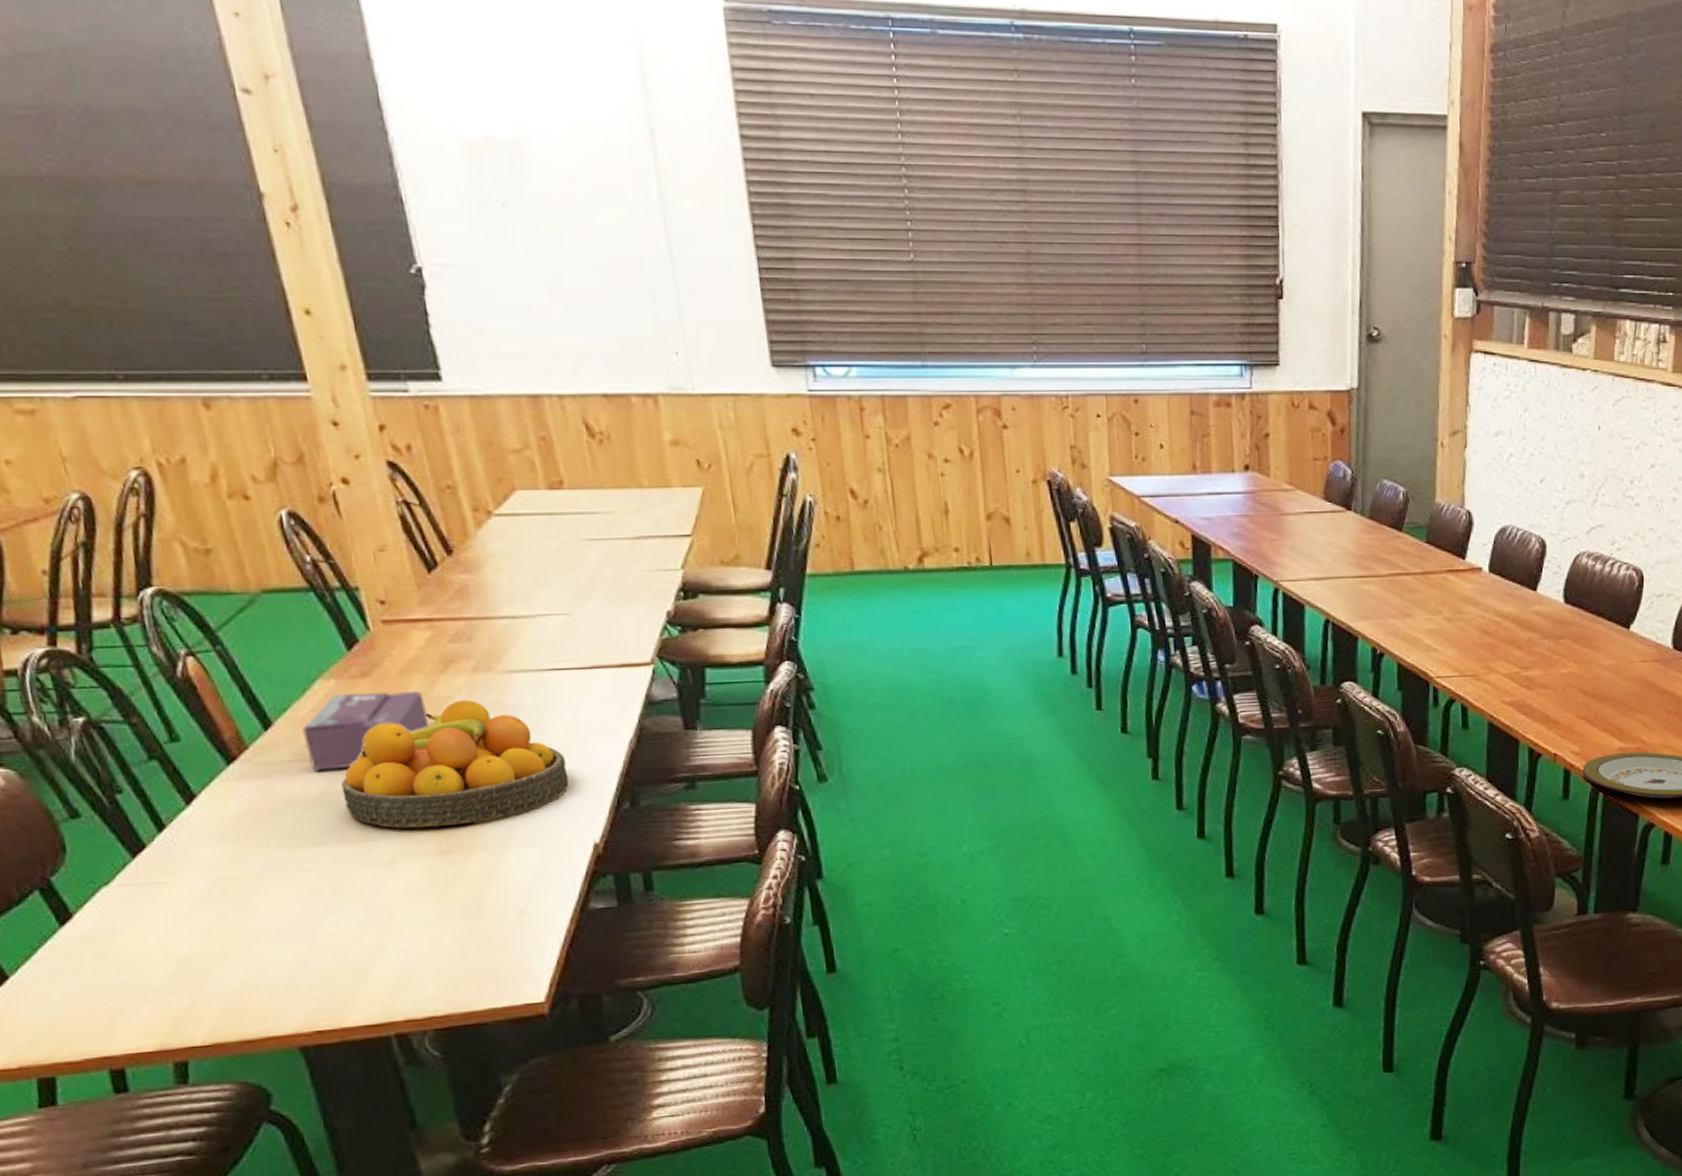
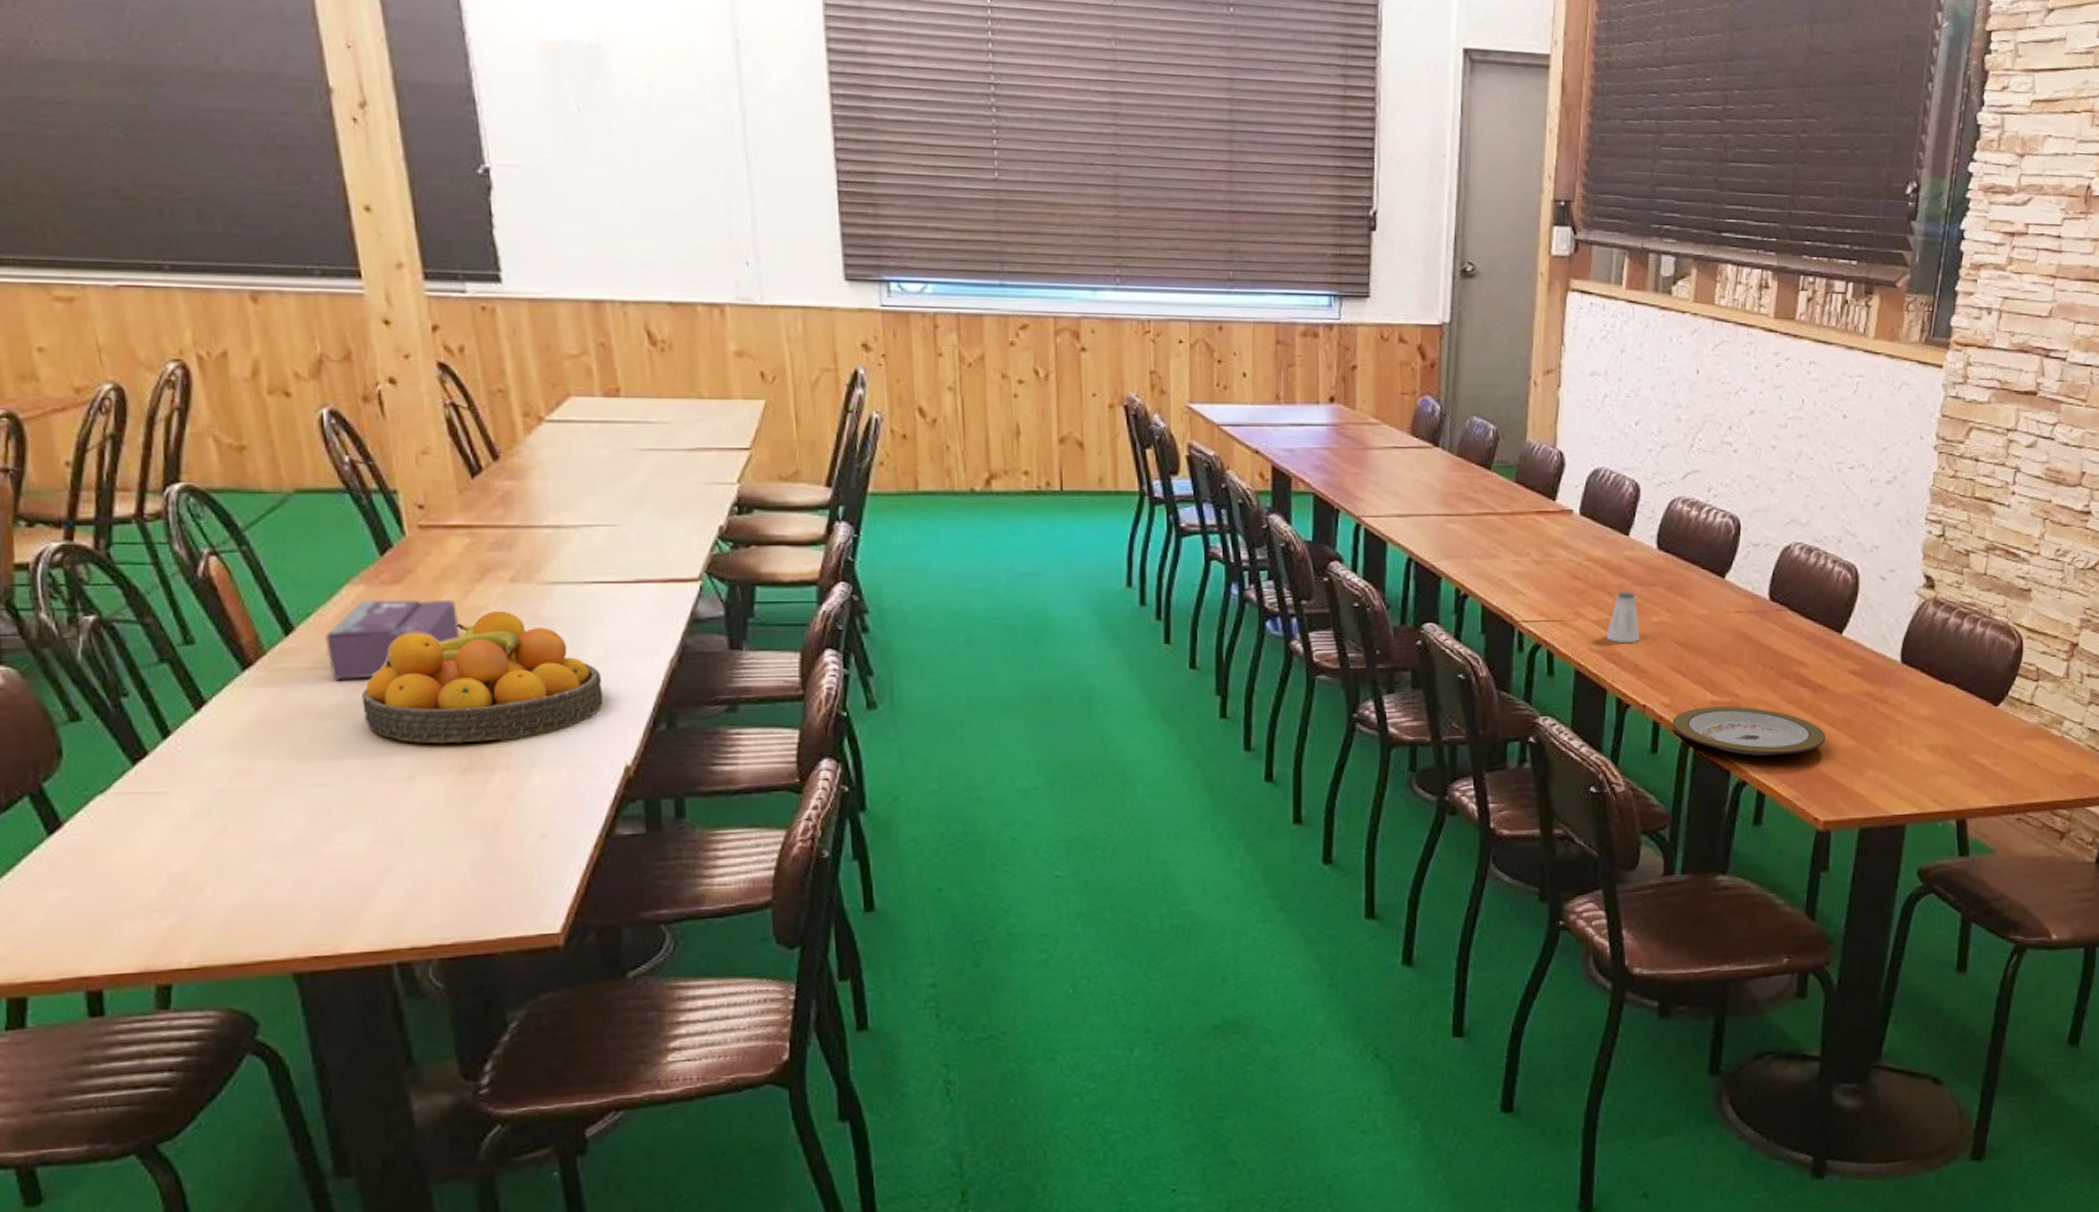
saltshaker: none [1517,645,1550,695] -> present [1606,591,1640,643]

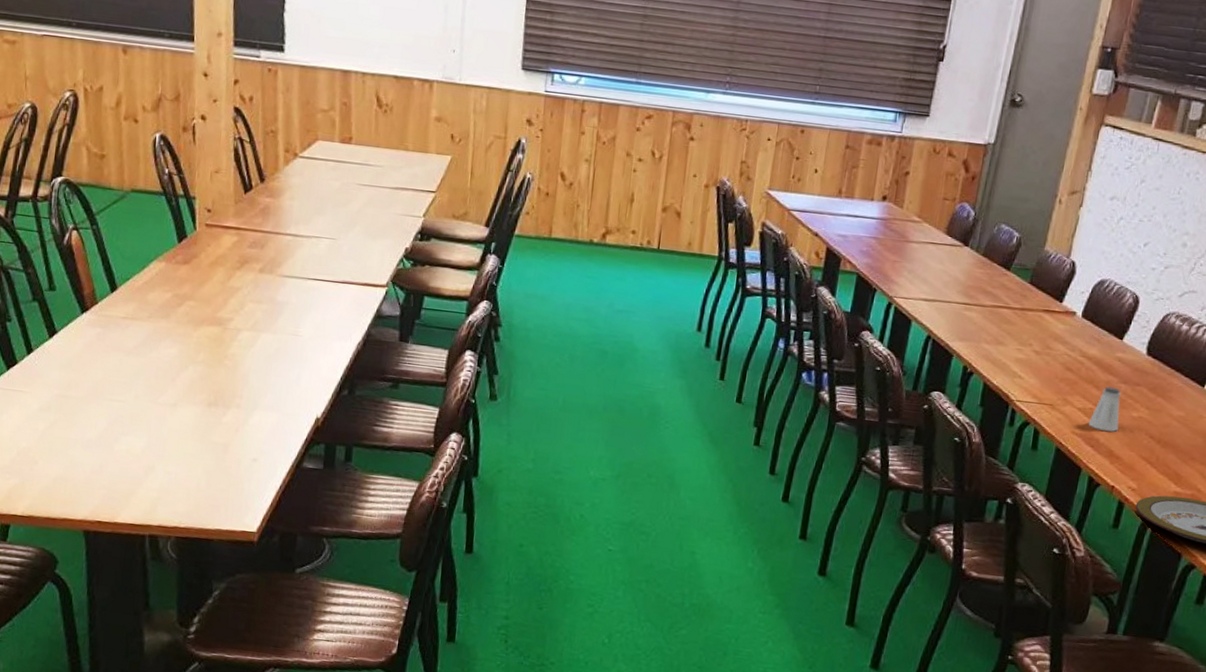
tissue box: present [325,599,461,680] -> none [135,274,222,330]
fruit bowl: present [362,612,603,744] -> none [152,292,310,386]

